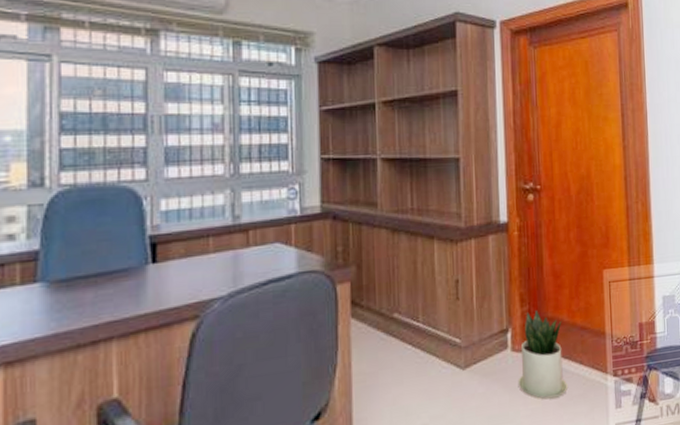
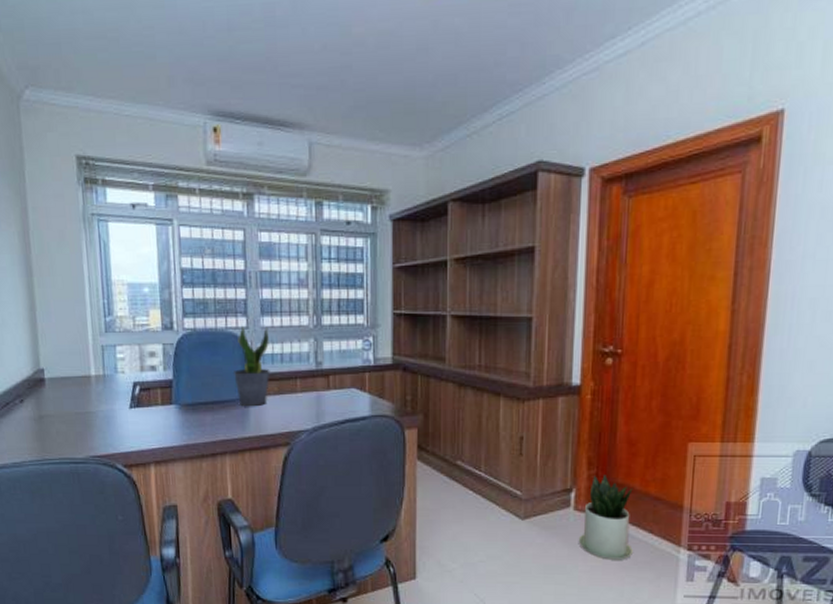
potted plant: none [125,177,175,275] -> present [232,325,270,406]

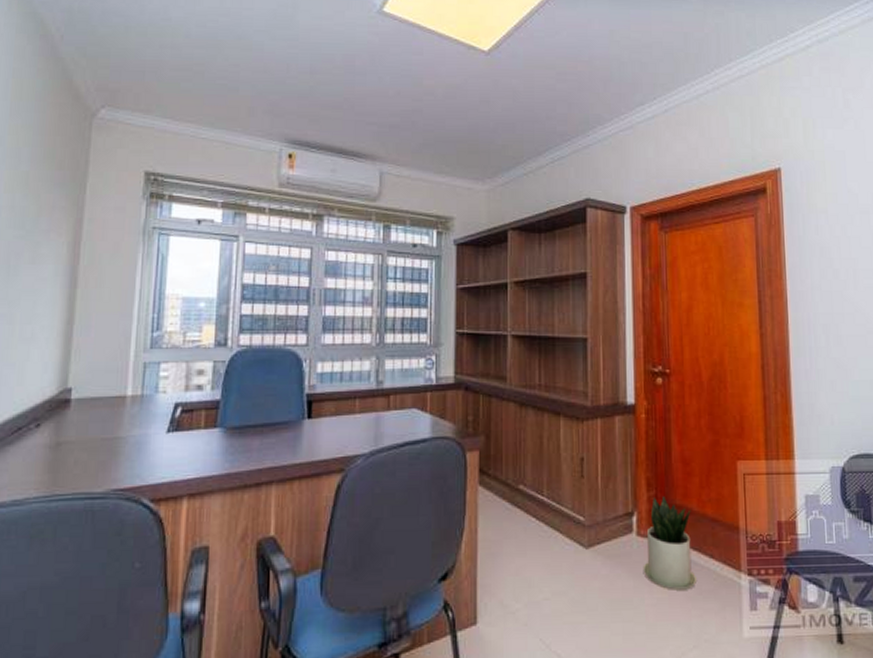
potted plant: present [232,325,270,406] -> none [287,342,329,428]

